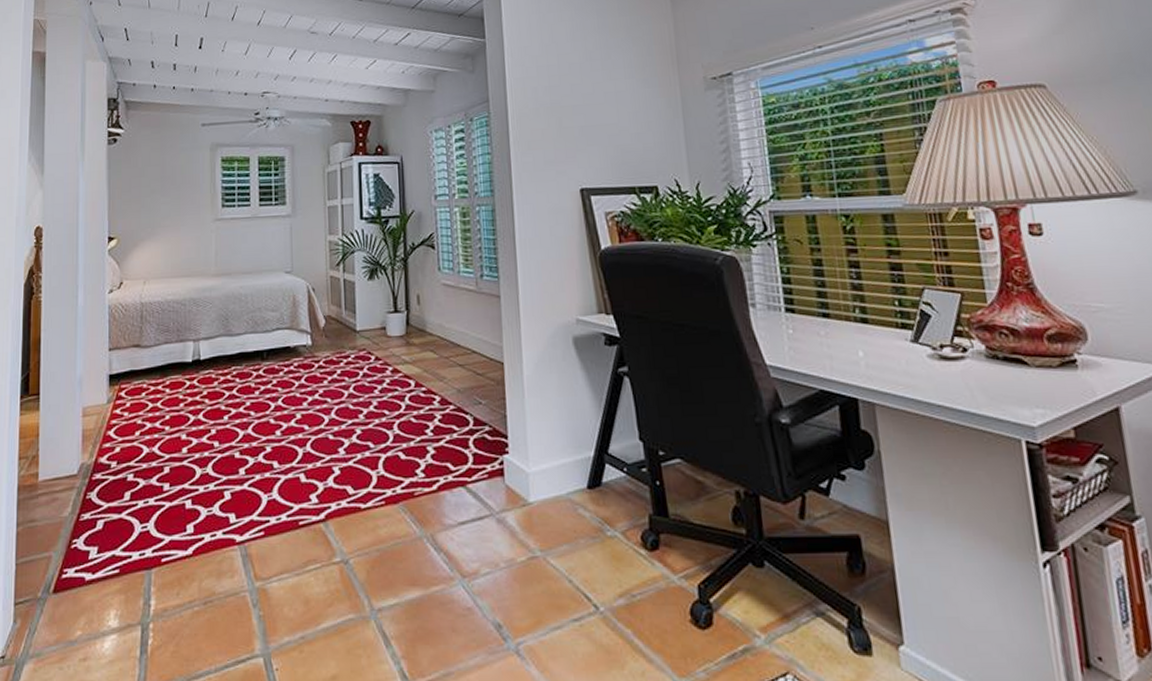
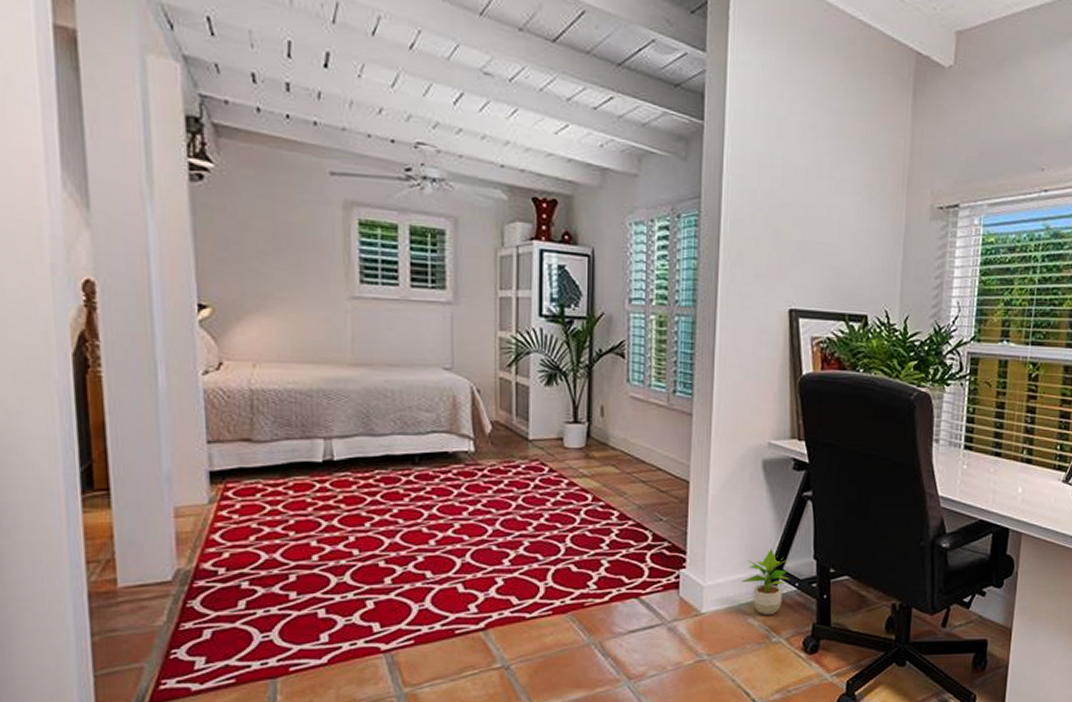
potted plant: none [566,430,616,505] -> present [741,549,789,615]

